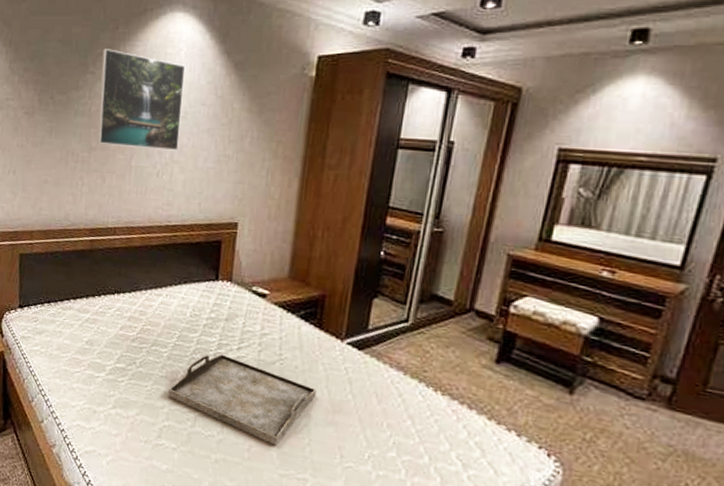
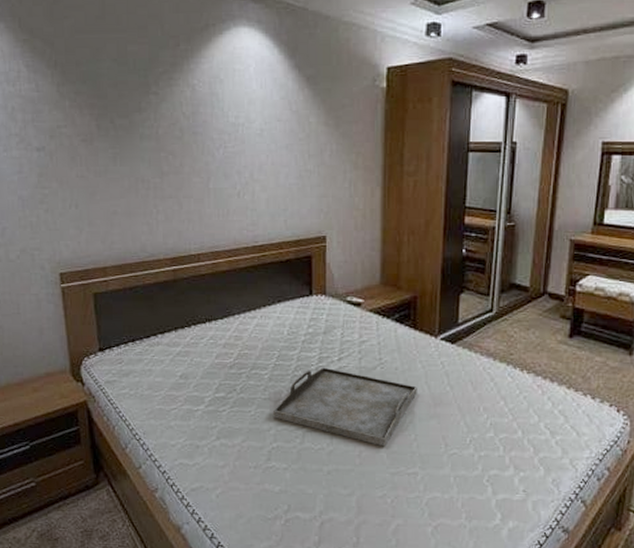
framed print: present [97,49,186,151] -> none [164,67,258,170]

